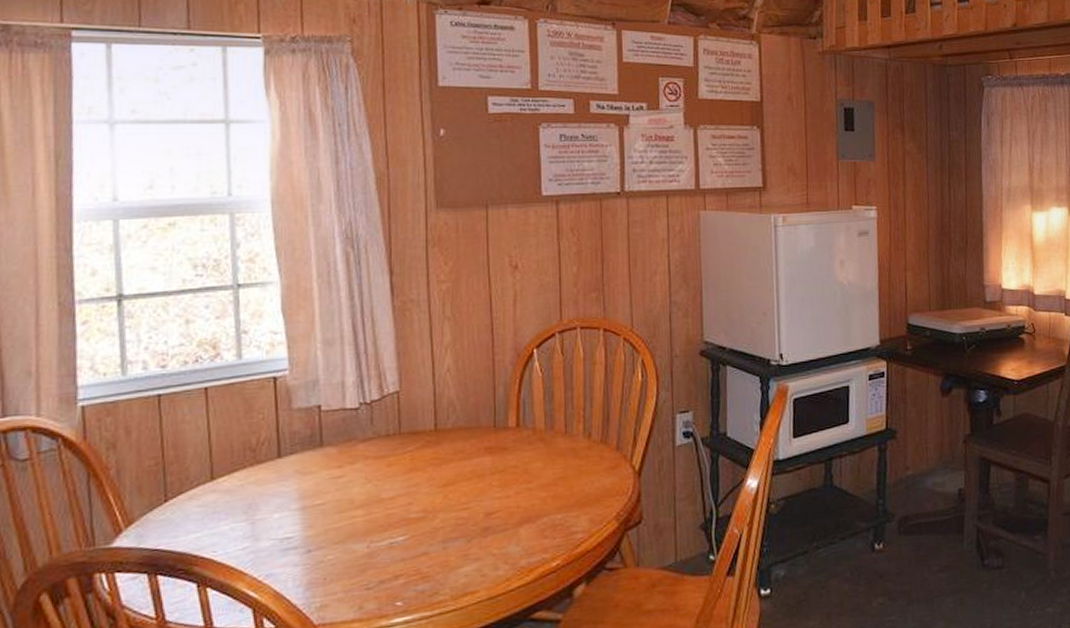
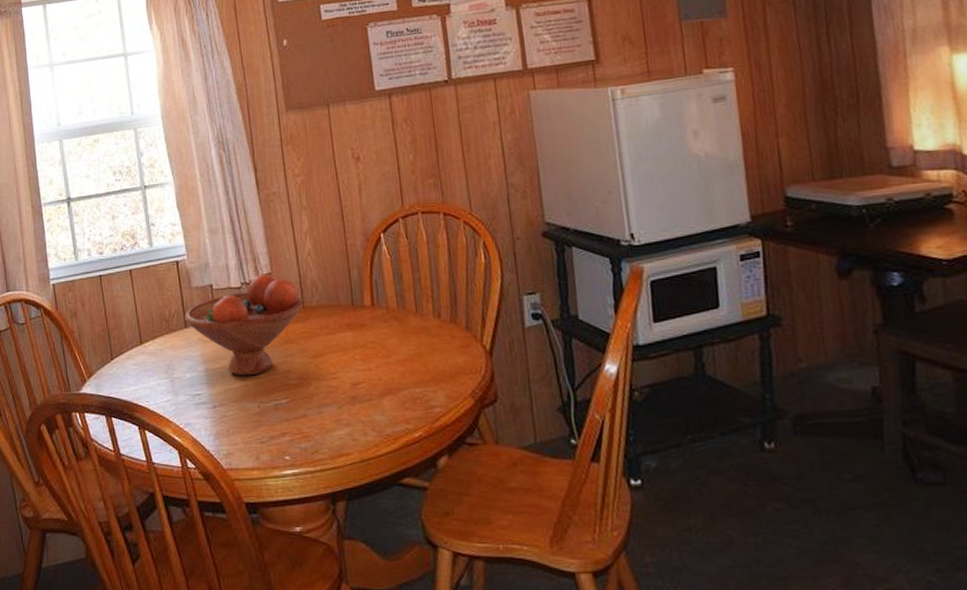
fruit bowl: none [279,392,436,513] -> present [185,274,303,376]

